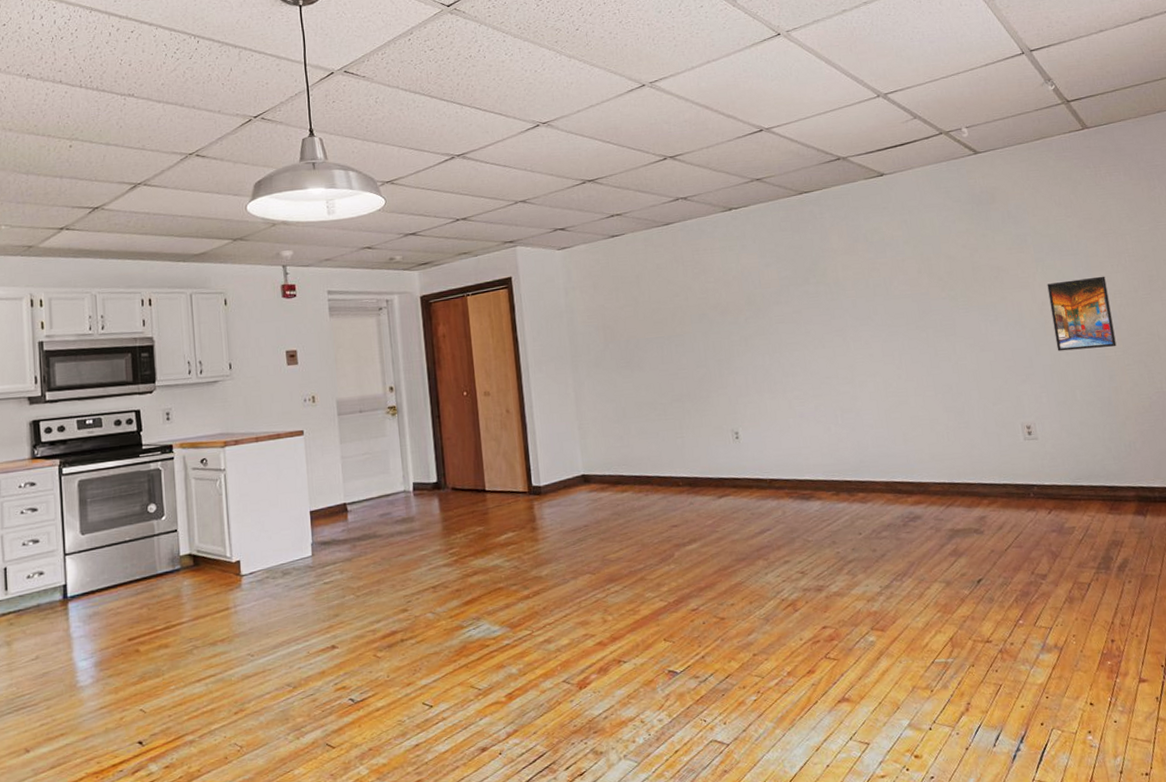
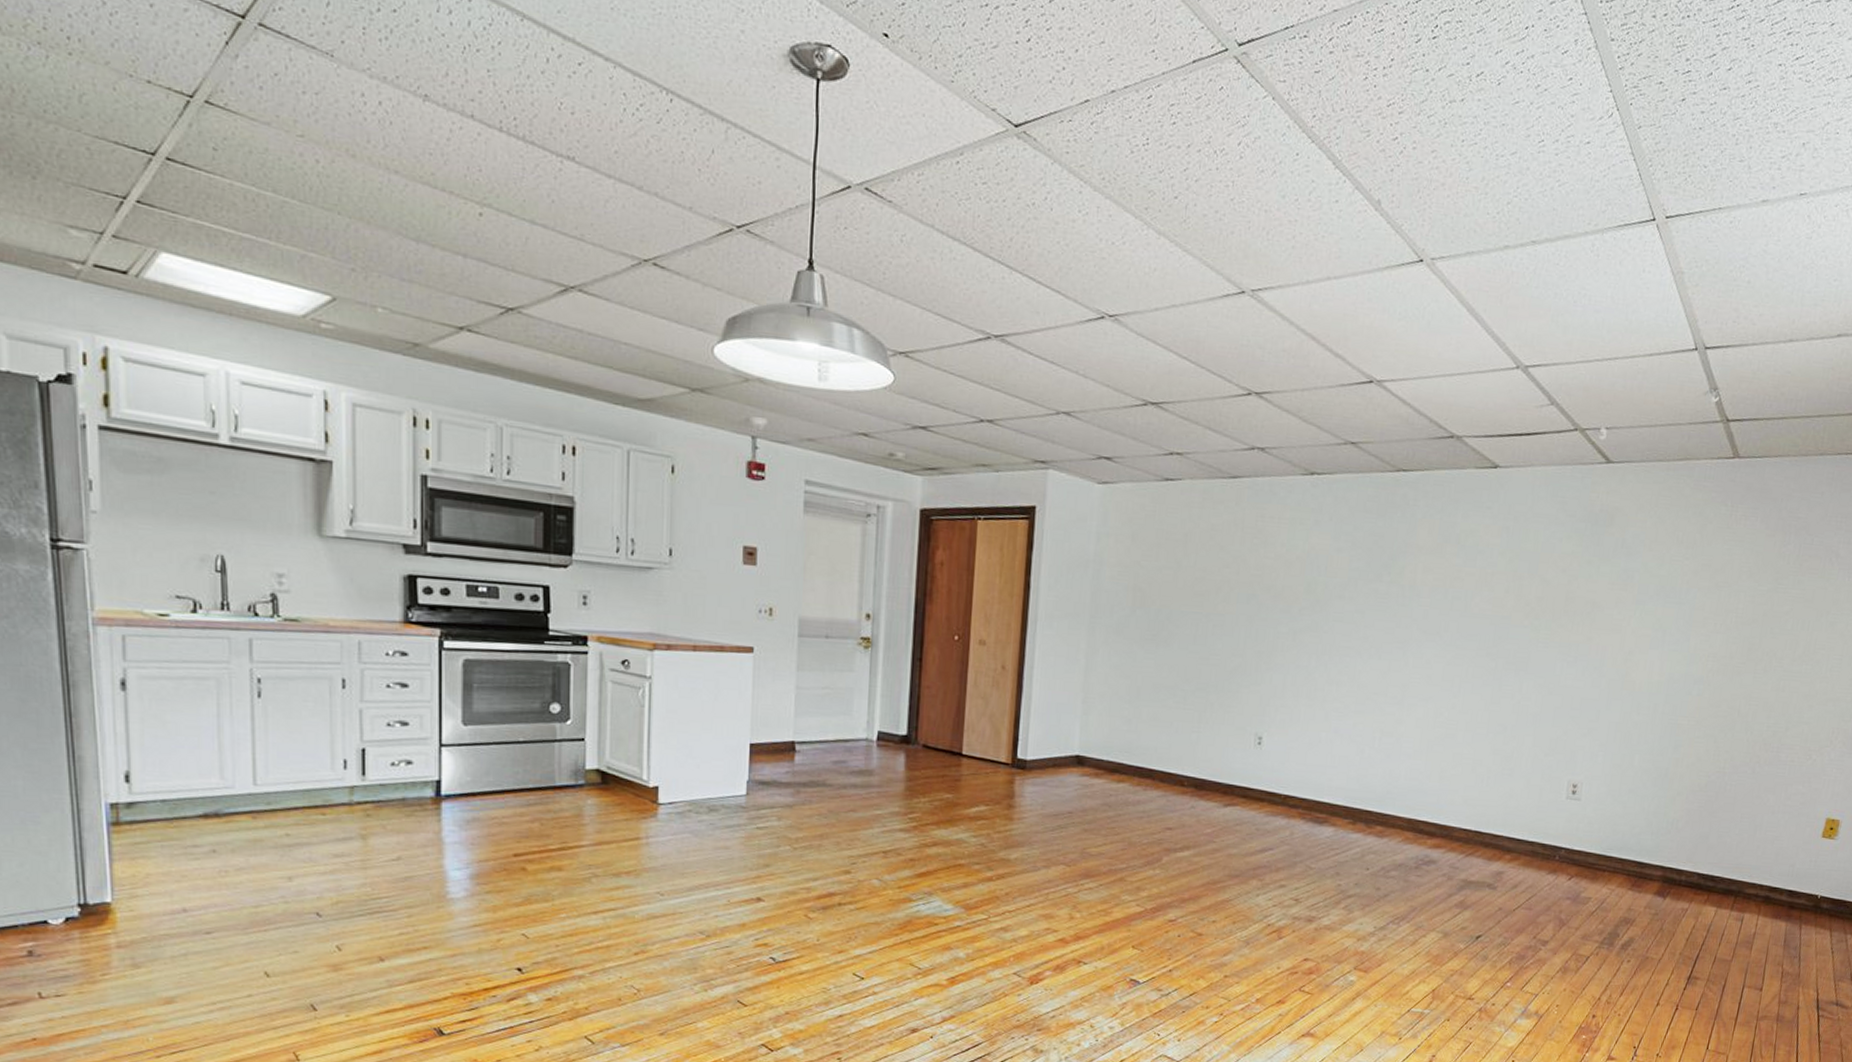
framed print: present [1047,276,1117,352] -> none [1629,631,1704,715]

